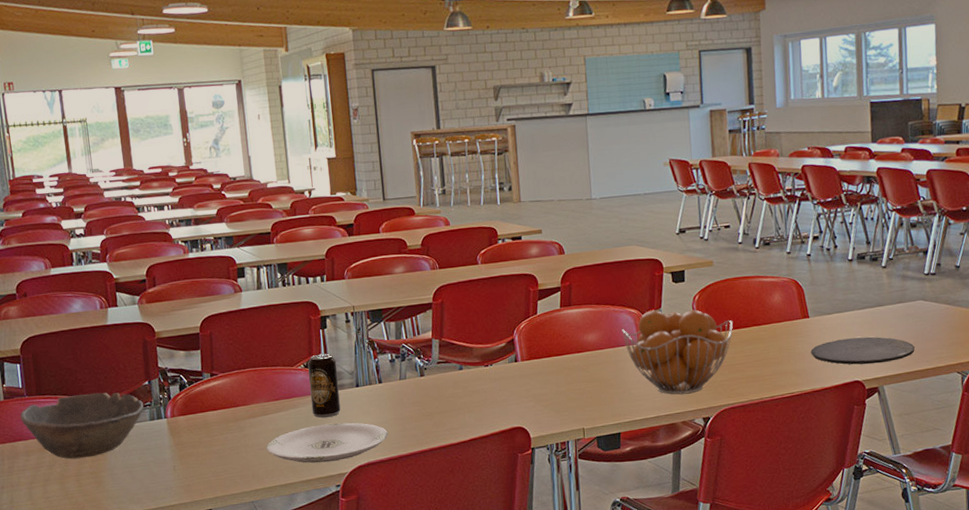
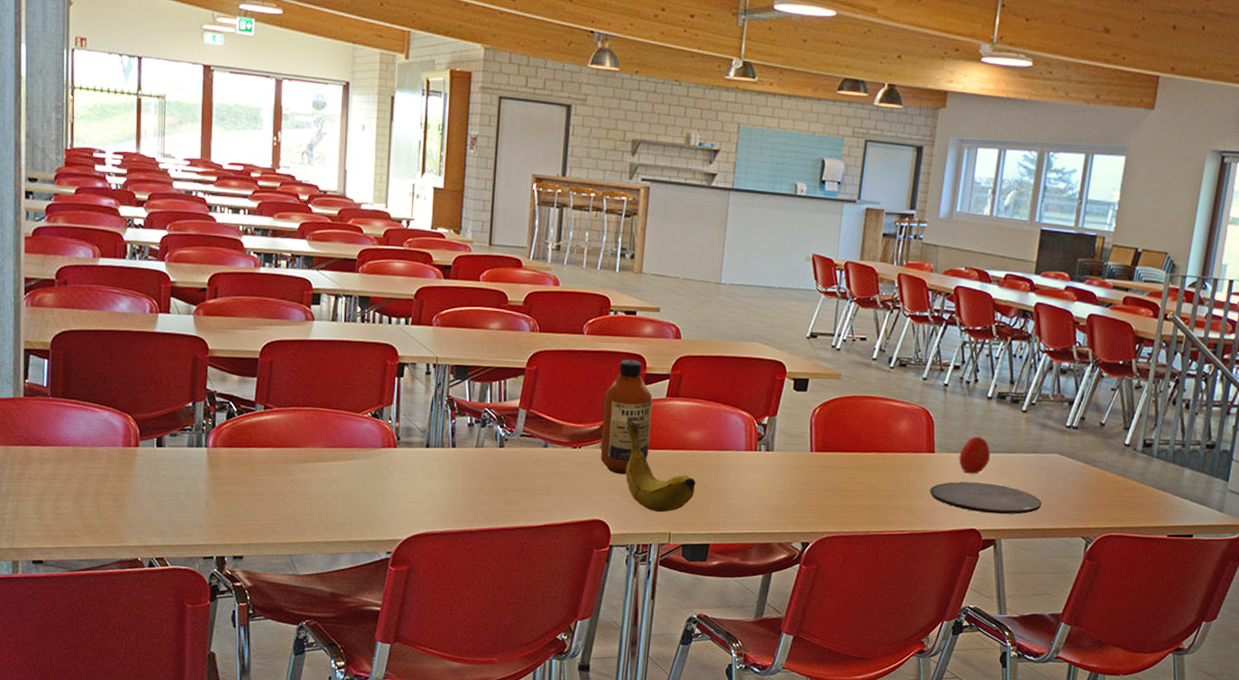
bowl: present [20,392,144,459] -> none [39,404,183,477]
plate: present [266,422,388,463] -> none [315,482,454,525]
beverage can: present [308,353,341,418] -> none [372,404,409,476]
bottle: none [504,279,553,384] -> present [600,359,653,475]
banana: none [528,333,600,412] -> present [625,420,696,513]
fruit basket: present [621,309,733,395] -> none [729,416,851,514]
apple: none [832,295,860,332] -> present [959,435,990,474]

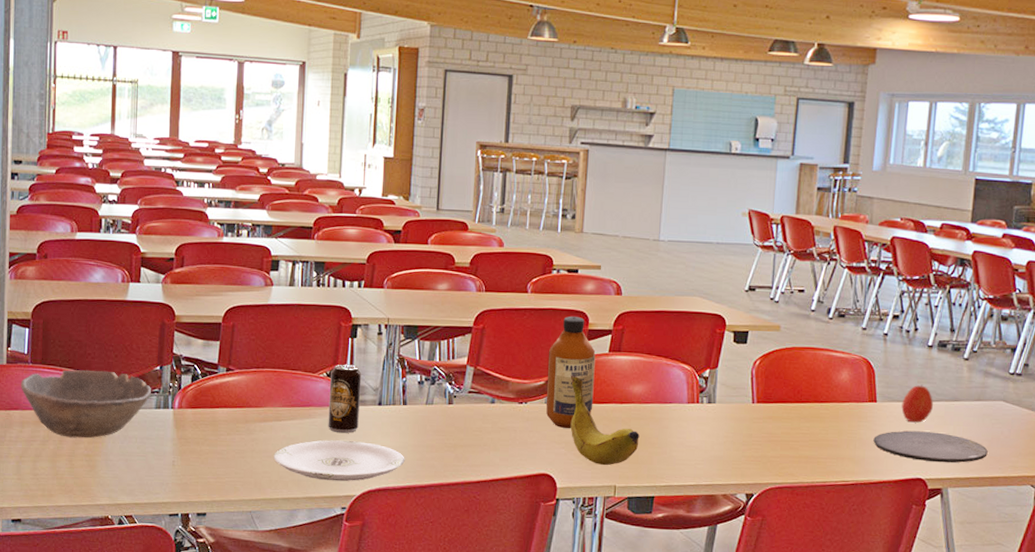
bowl: none [39,404,183,477] -> present [20,369,151,438]
plate: none [315,482,454,525] -> present [273,440,405,482]
beverage can: none [372,404,409,476] -> present [328,364,362,433]

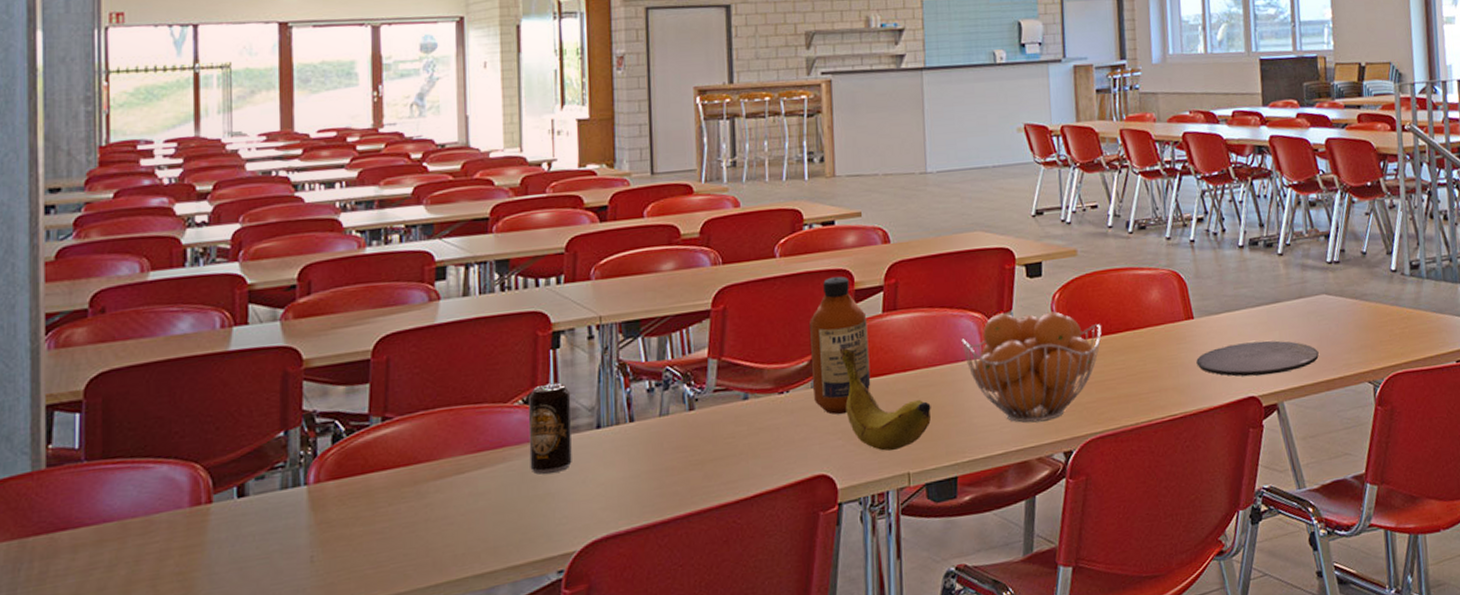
bowl: present [20,369,151,438] -> none [69,450,273,555]
plate: present [273,440,405,482] -> none [457,478,639,541]
fruit basket: none [671,369,793,466] -> present [961,311,1101,423]
apple: present [901,384,933,423] -> none [1220,290,1254,335]

